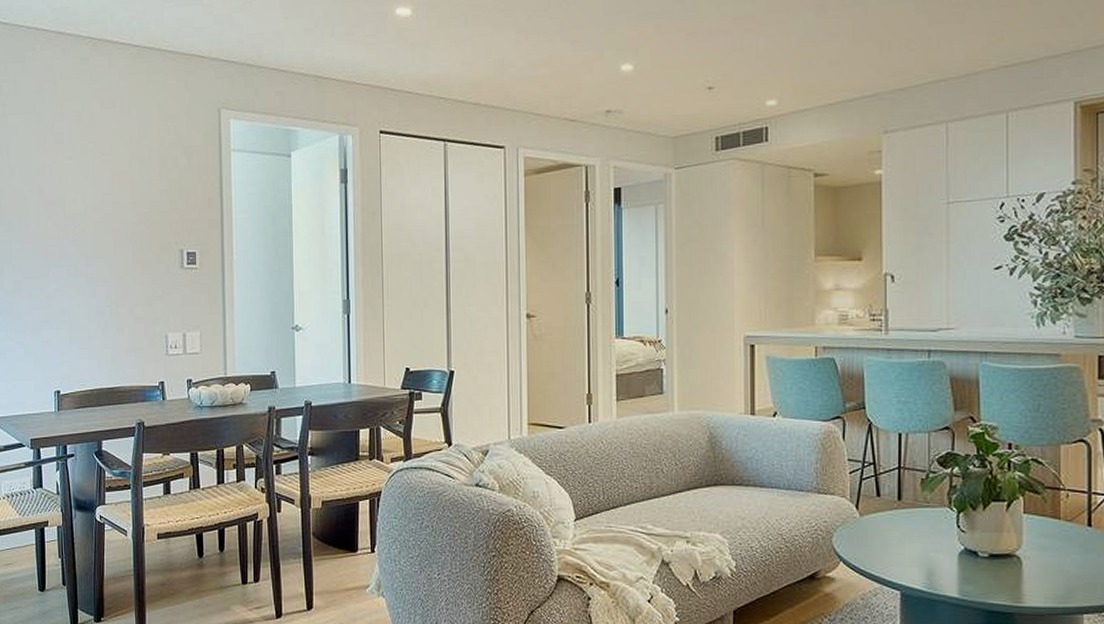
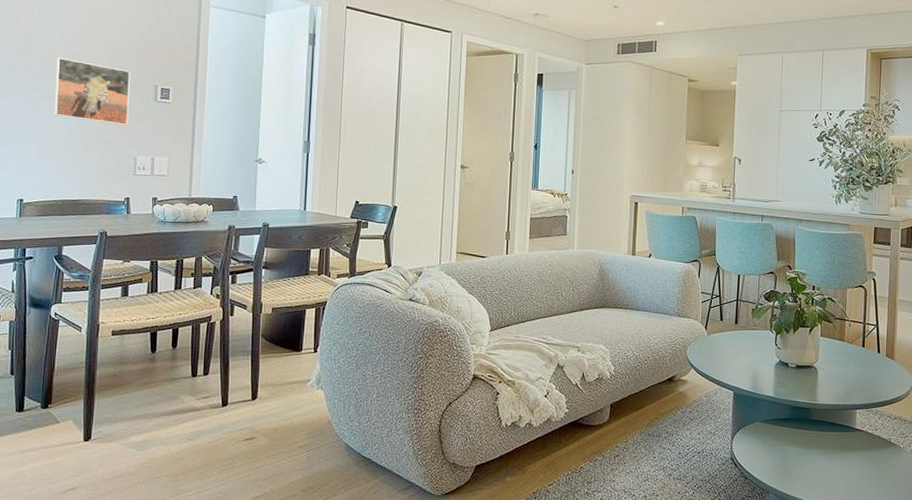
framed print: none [80,228,156,300] -> present [53,57,131,126]

